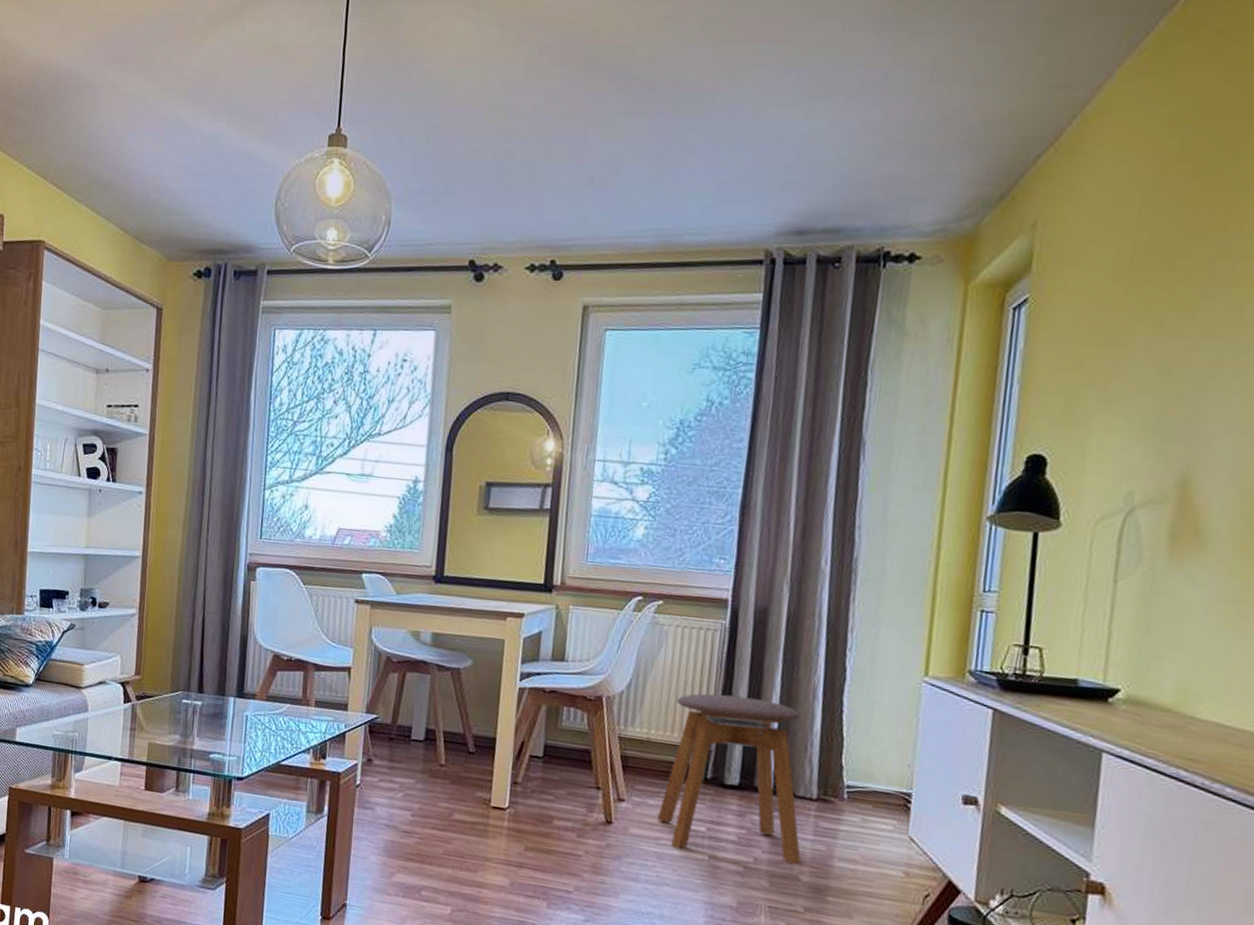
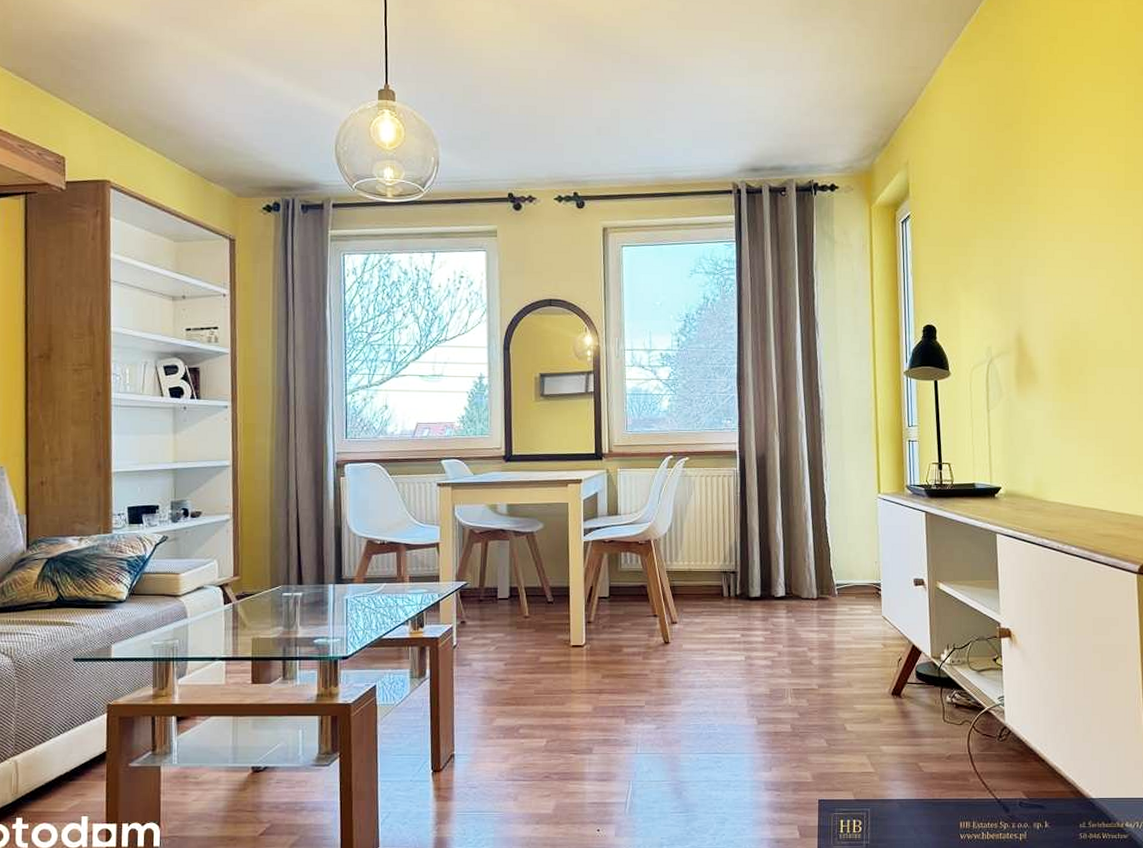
stool: present [657,693,802,864] -> none [703,526,812,655]

